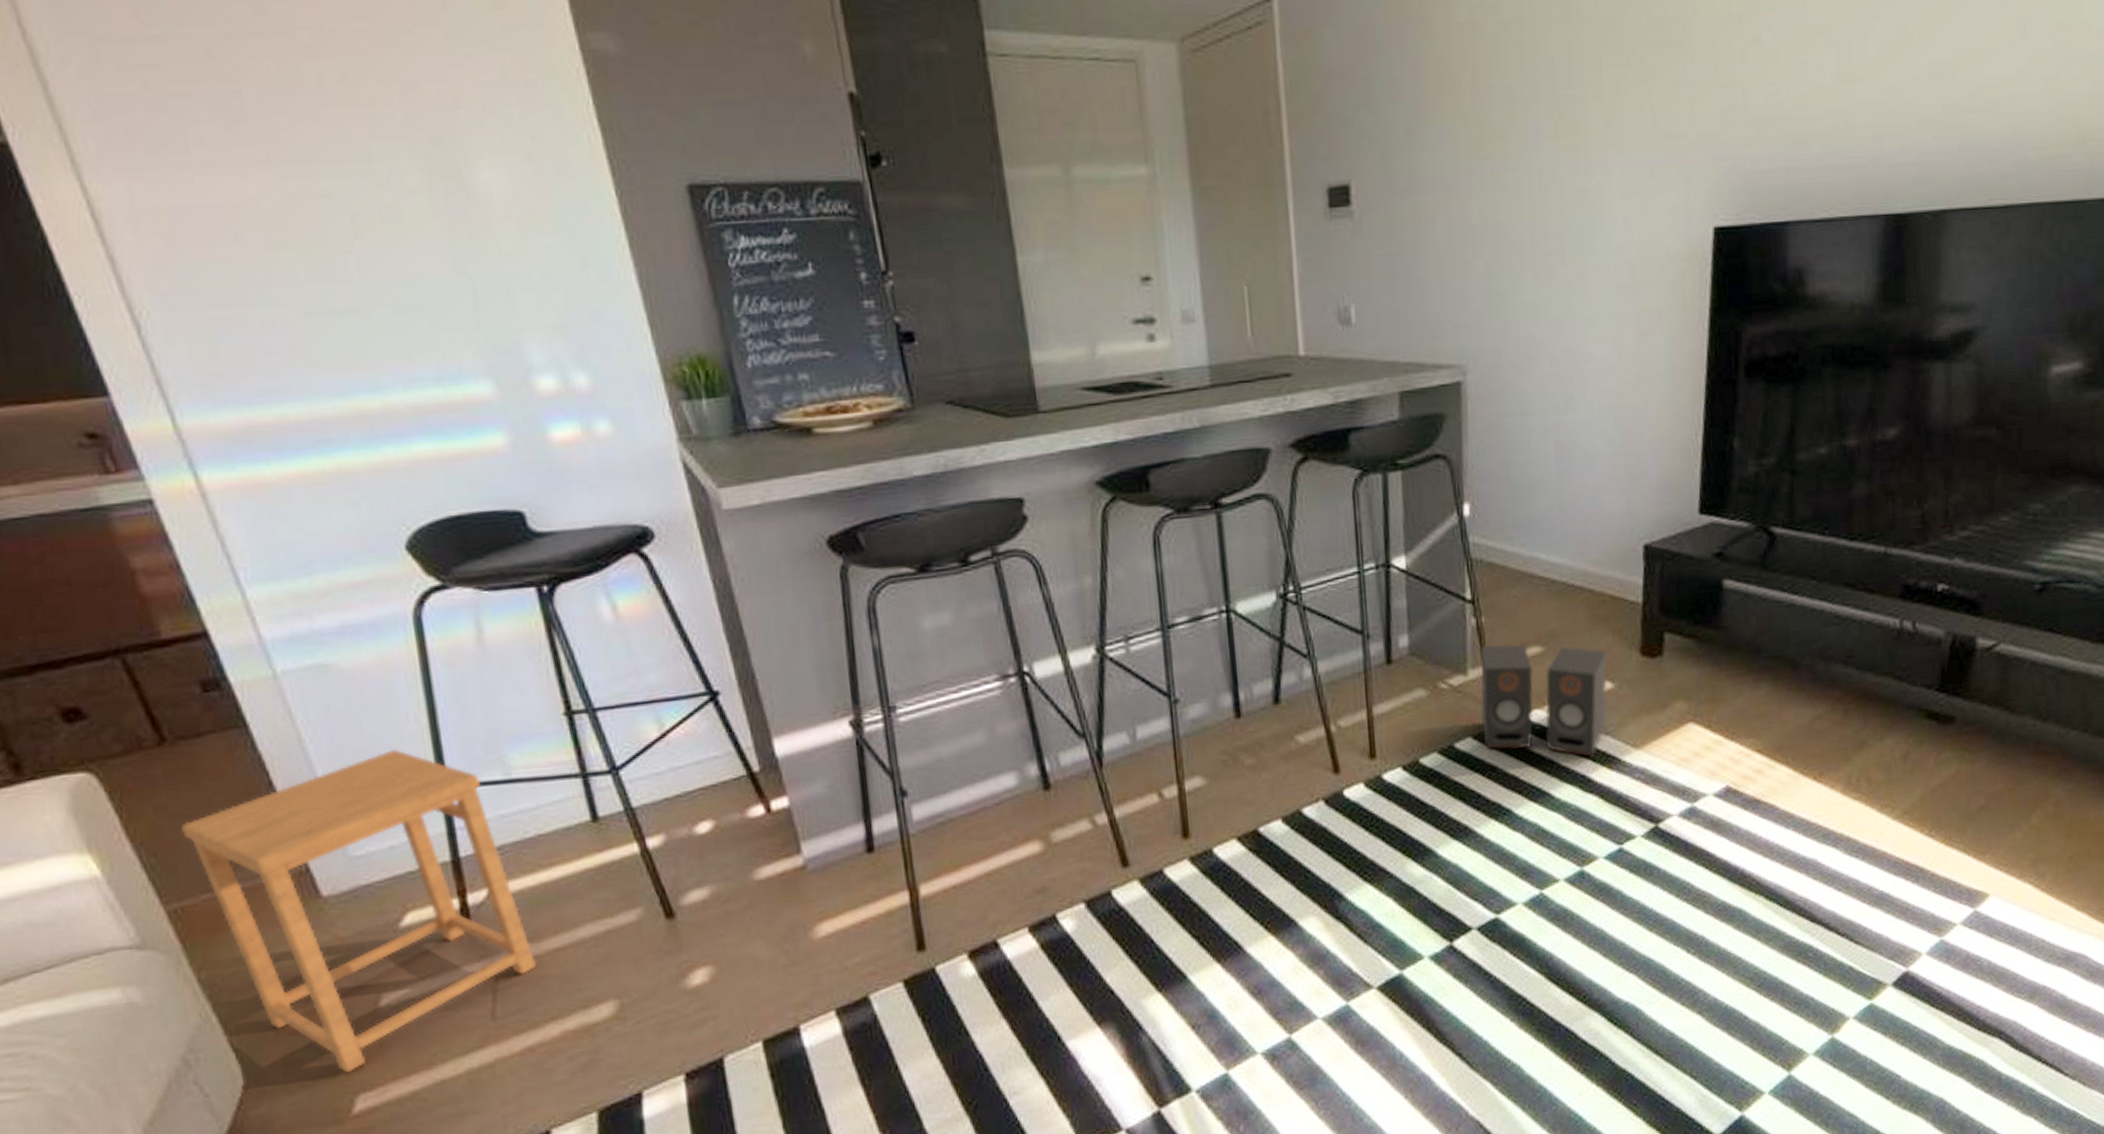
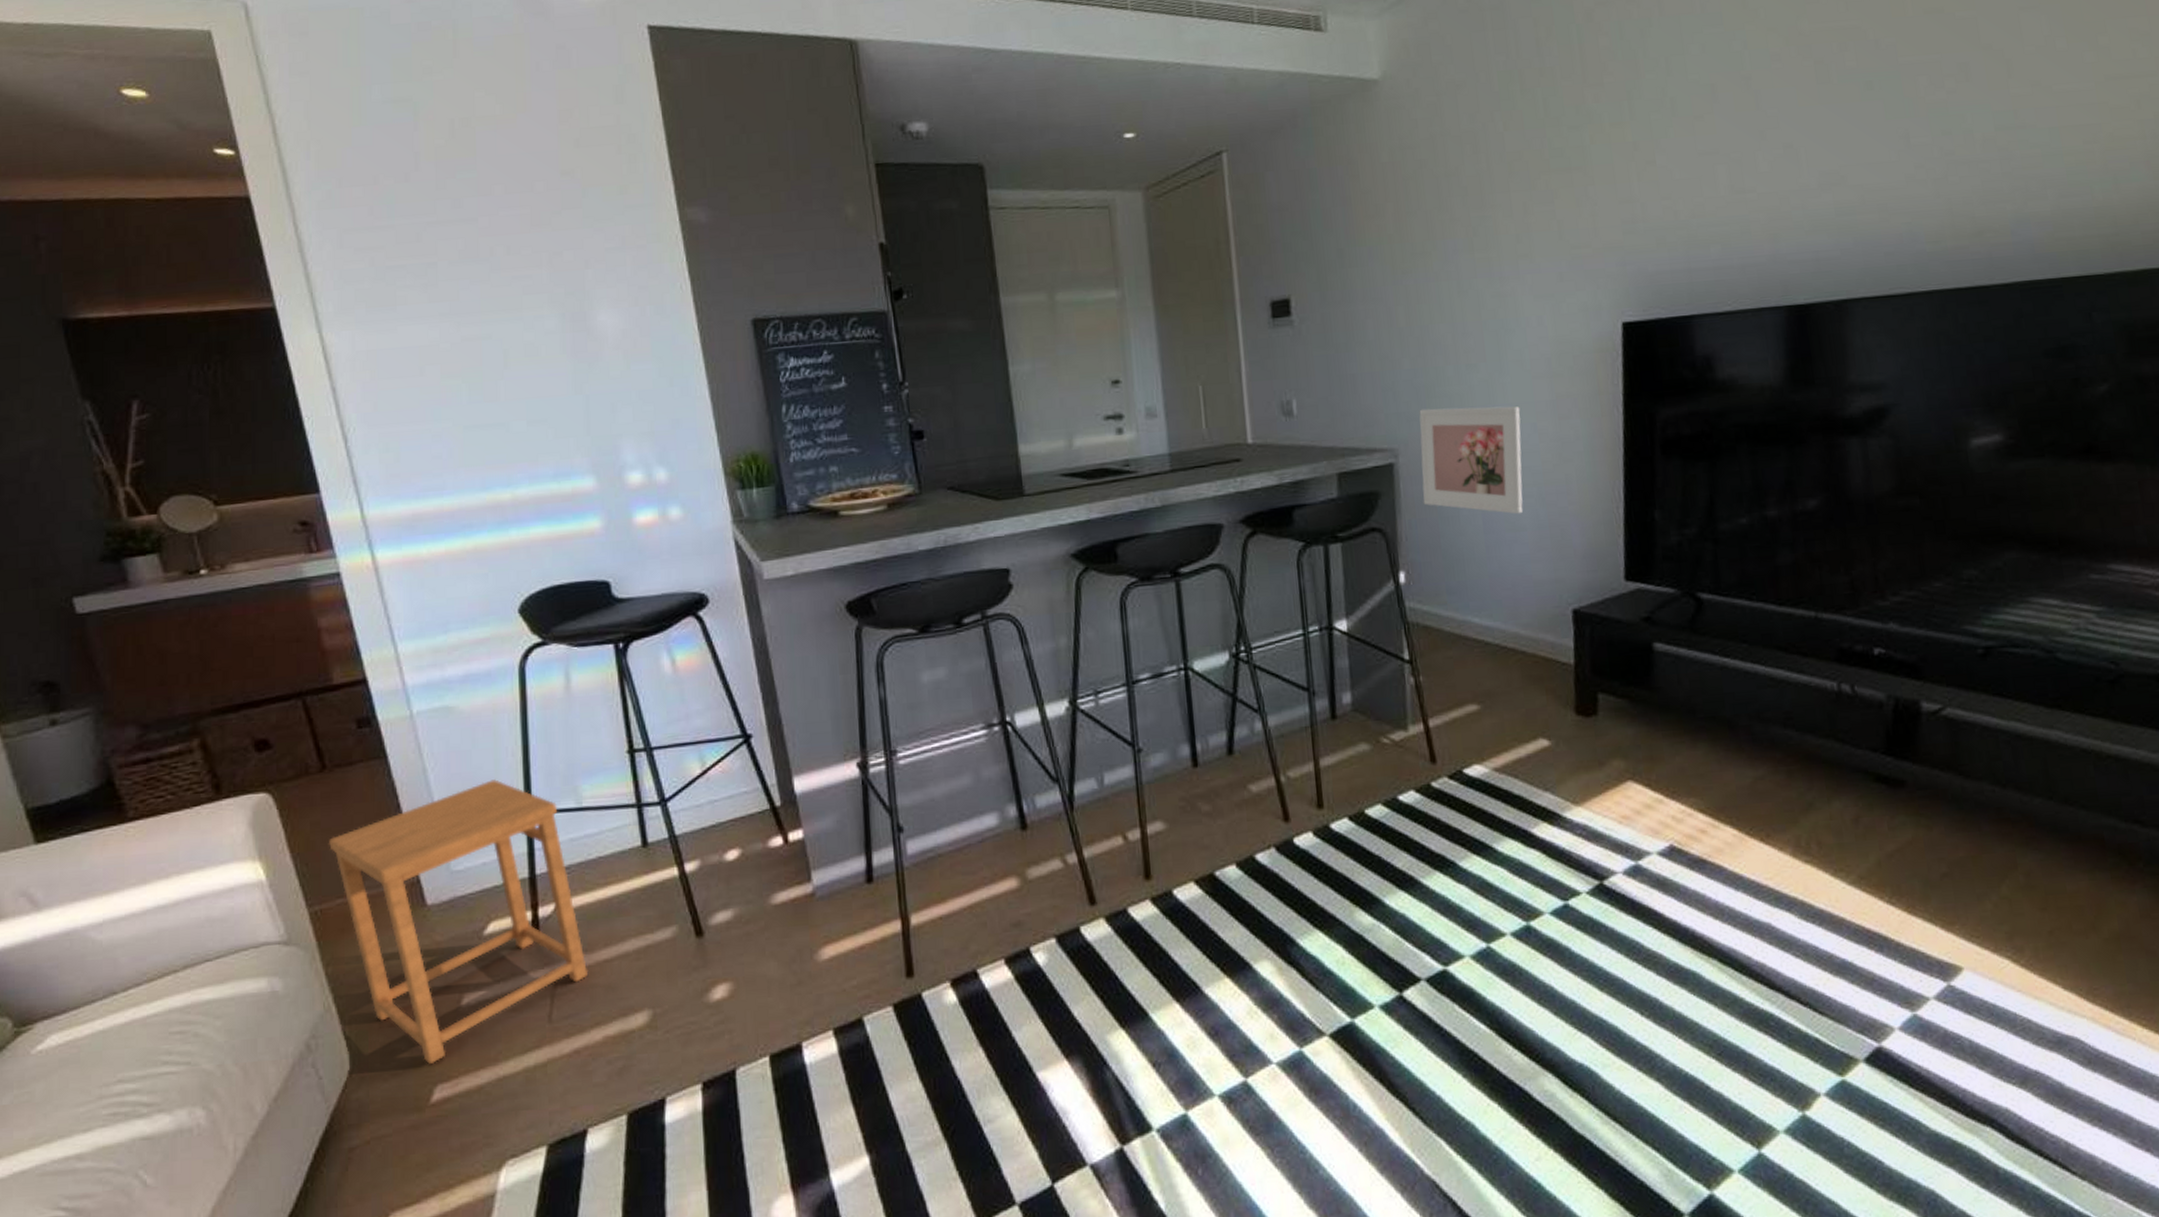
speaker: present [1480,643,1608,756] -> none [1419,701,1545,812]
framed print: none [1491,319,1601,441] -> present [1419,406,1523,515]

